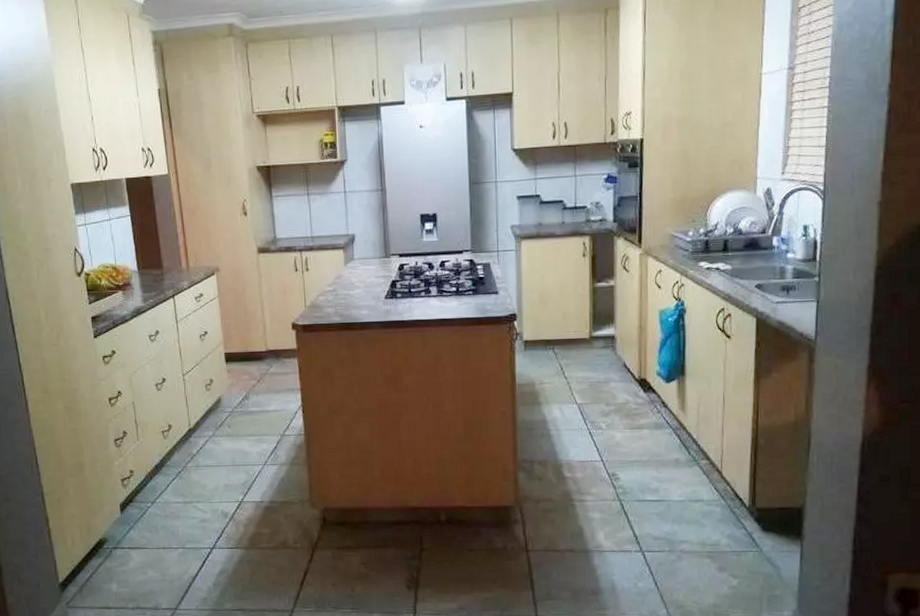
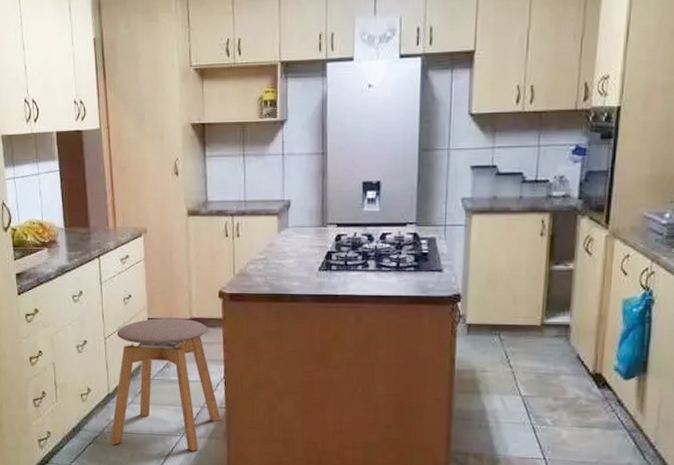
stool: none [193,351,301,479] -> present [110,317,221,451]

